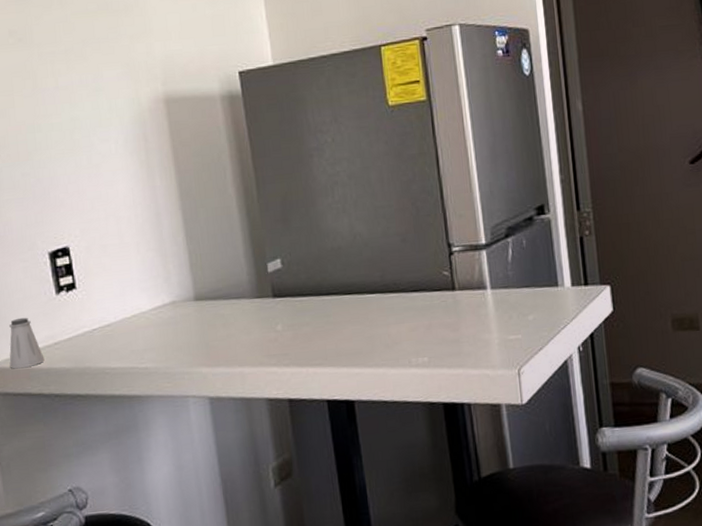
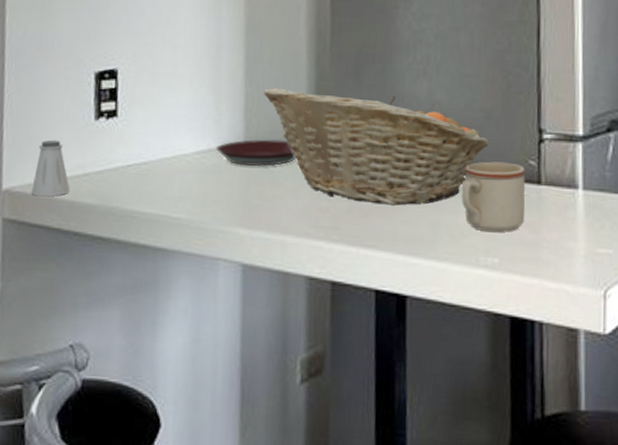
plate: none [170,286,242,315] -> present [216,139,296,166]
fruit basket: none [204,233,408,329] -> present [263,87,490,206]
mug: none [388,276,445,337] -> present [461,161,525,233]

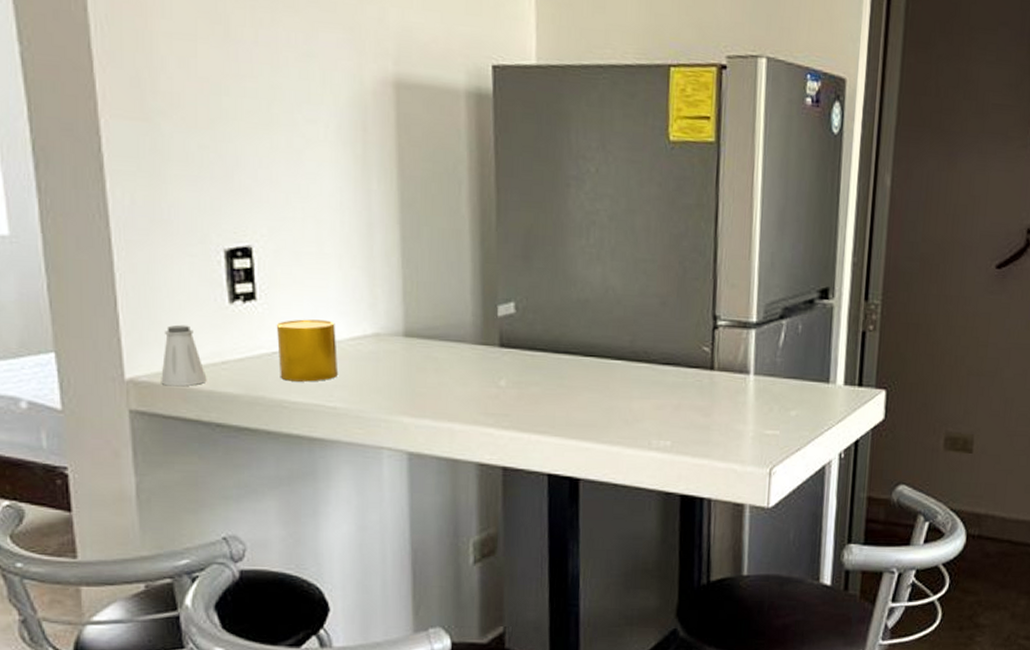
cup: none [132,134,184,194] -> present [276,319,339,382]
plate: present [216,139,296,166] -> none [373,324,462,353]
fruit basket: present [263,87,490,206] -> none [422,269,664,392]
mug: present [461,161,525,233] -> none [634,347,699,417]

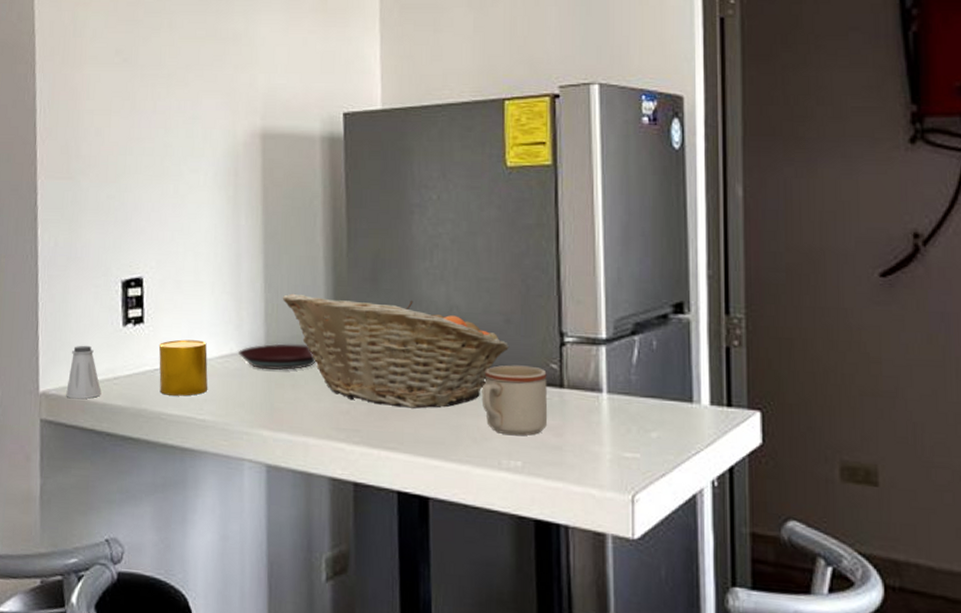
plate: none [373,324,462,353] -> present [239,343,316,370]
fruit basket: none [422,269,664,392] -> present [282,293,510,409]
mug: none [634,347,699,417] -> present [481,365,547,436]

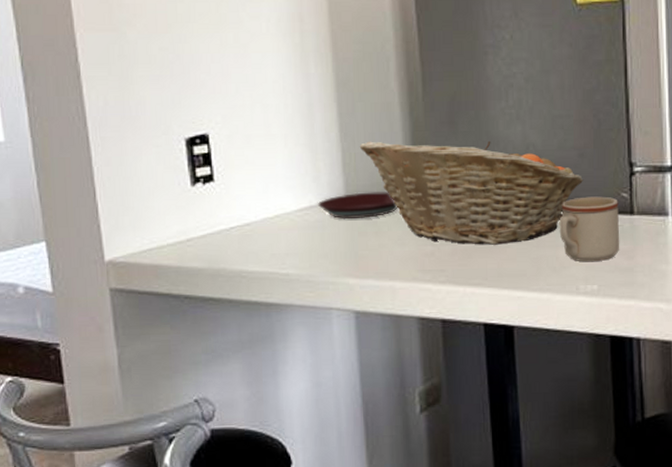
saltshaker: present [66,345,102,399] -> none [135,208,175,265]
cup: present [158,339,208,396] -> none [232,195,289,253]

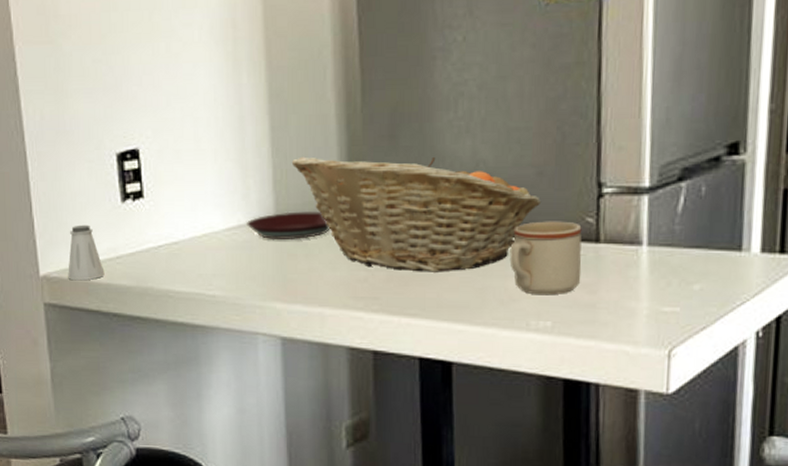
saltshaker: none [135,208,175,265] -> present [68,224,105,281]

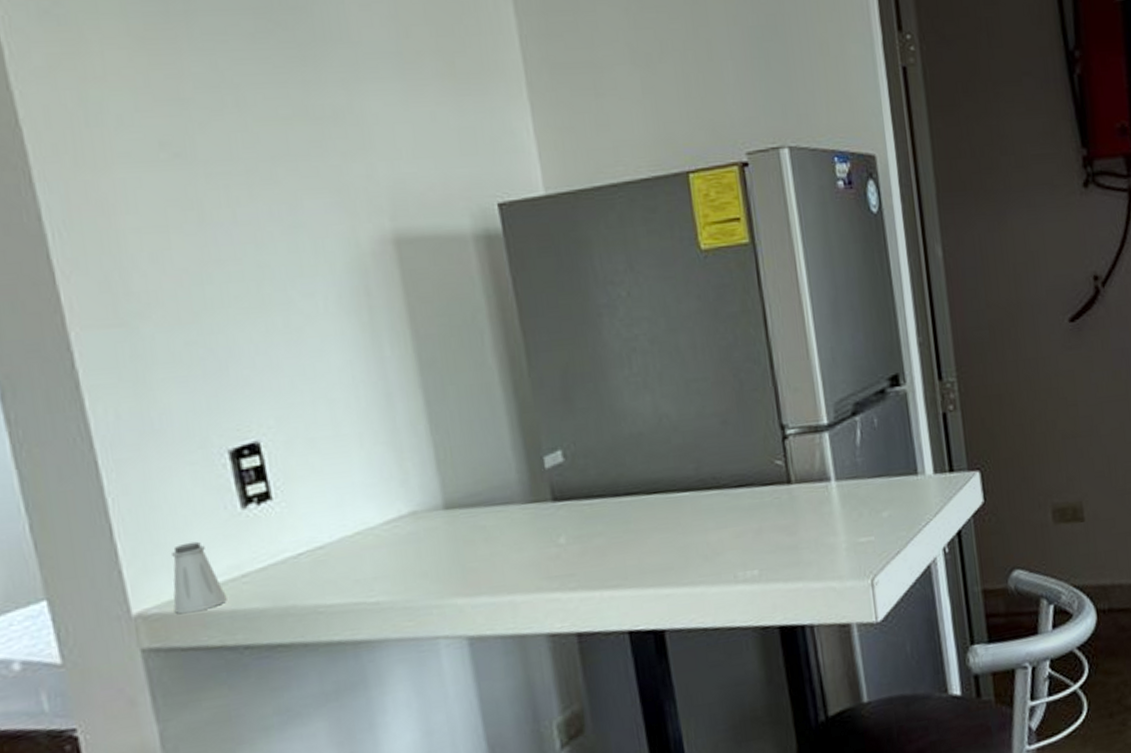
plate: present [247,211,331,240] -> none [409,488,511,528]
fruit basket: present [291,156,542,272] -> none [455,416,730,542]
mug: present [509,221,582,296] -> none [705,466,779,545]

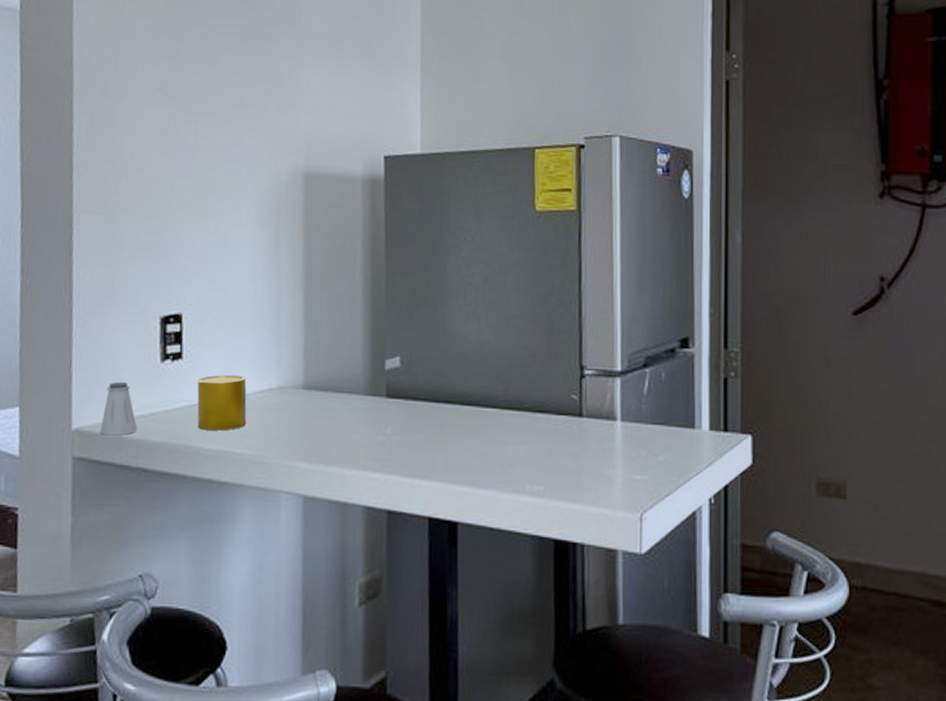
cup: none [298,507,377,583] -> present [197,375,247,431]

